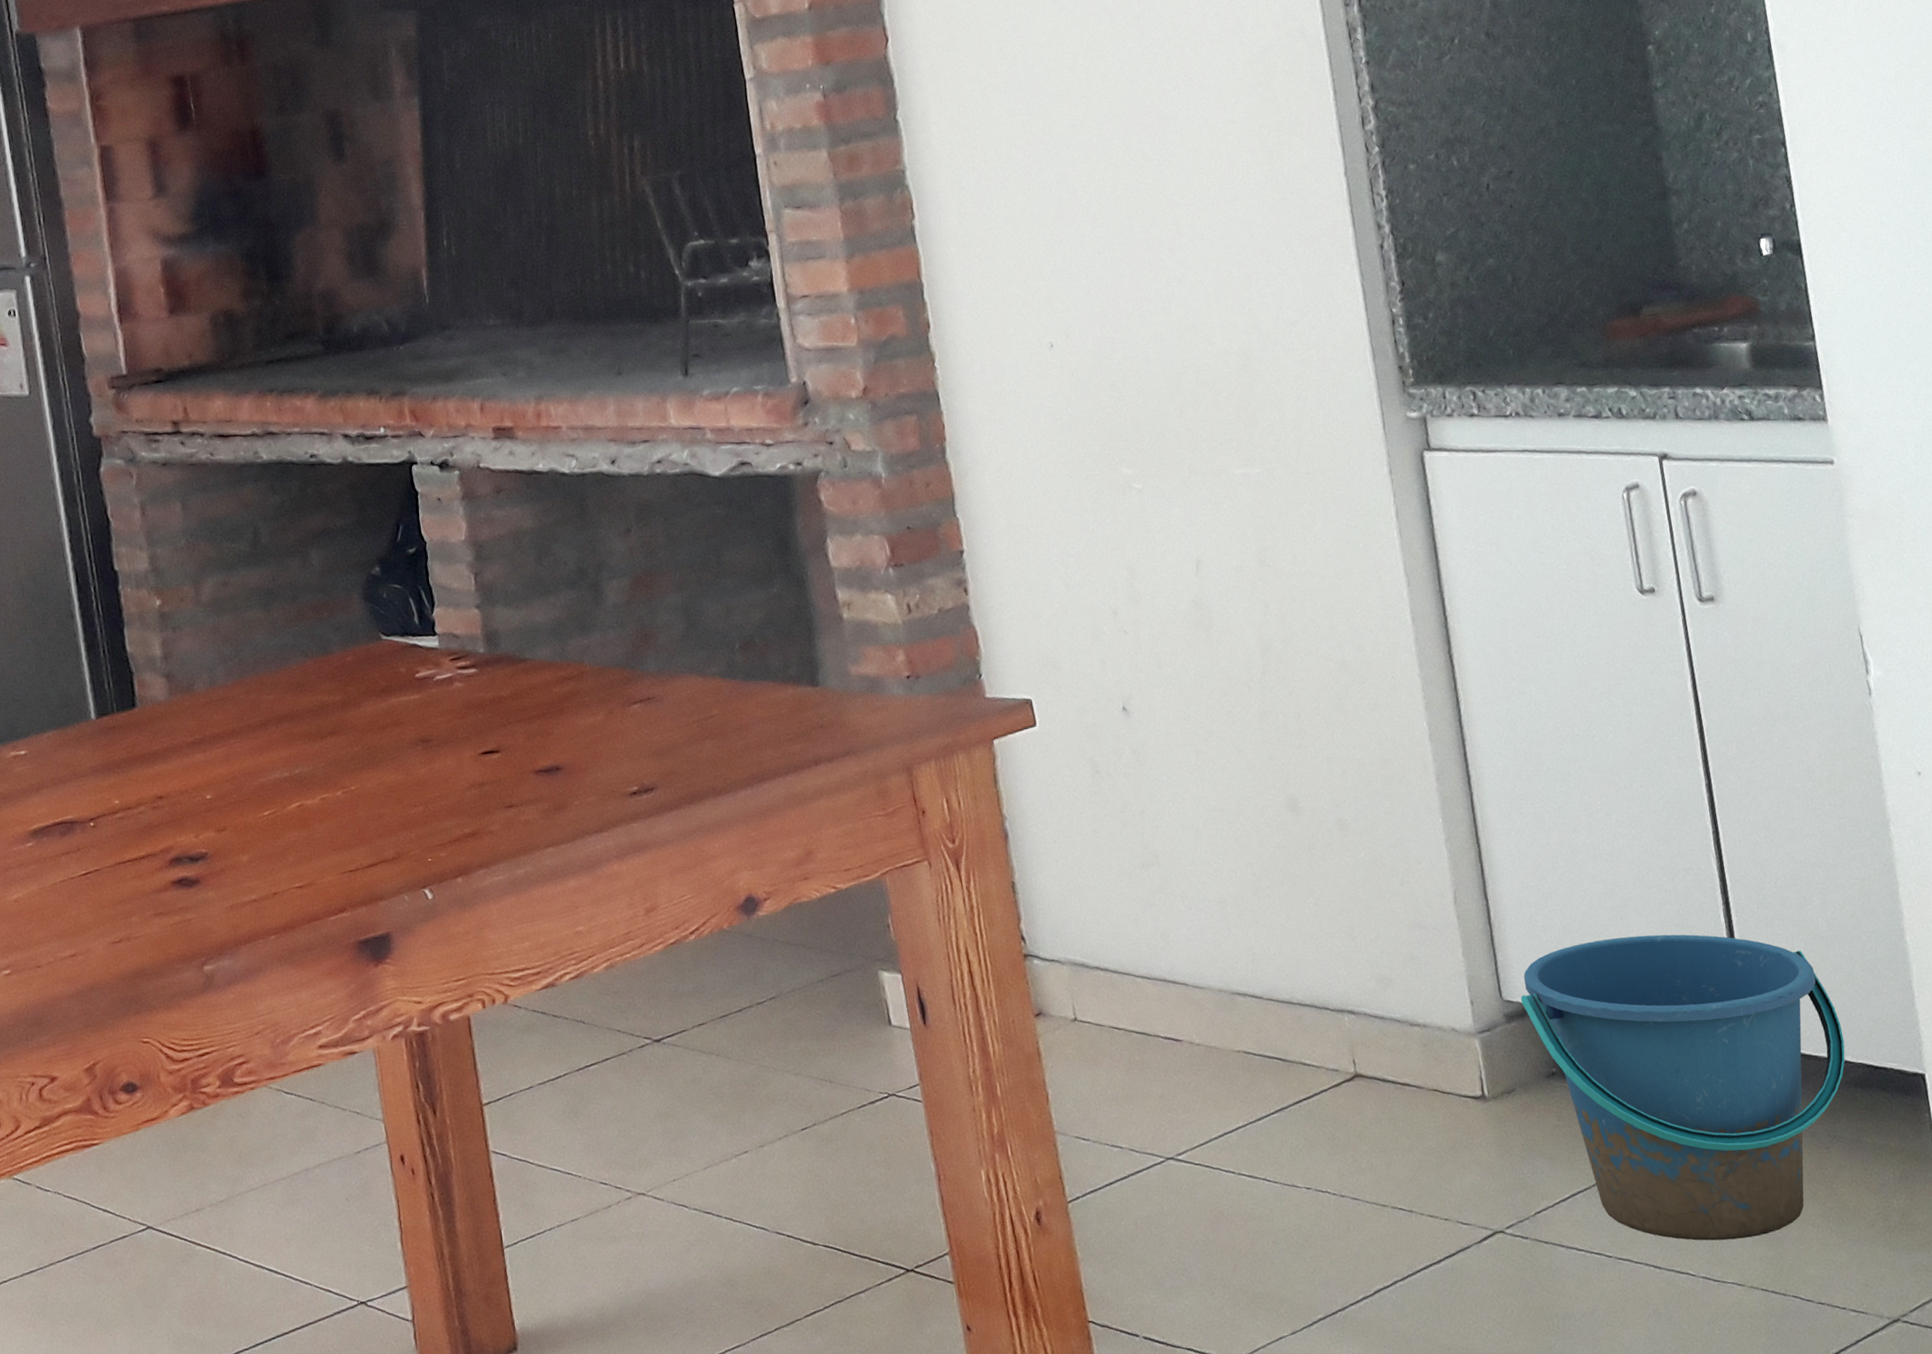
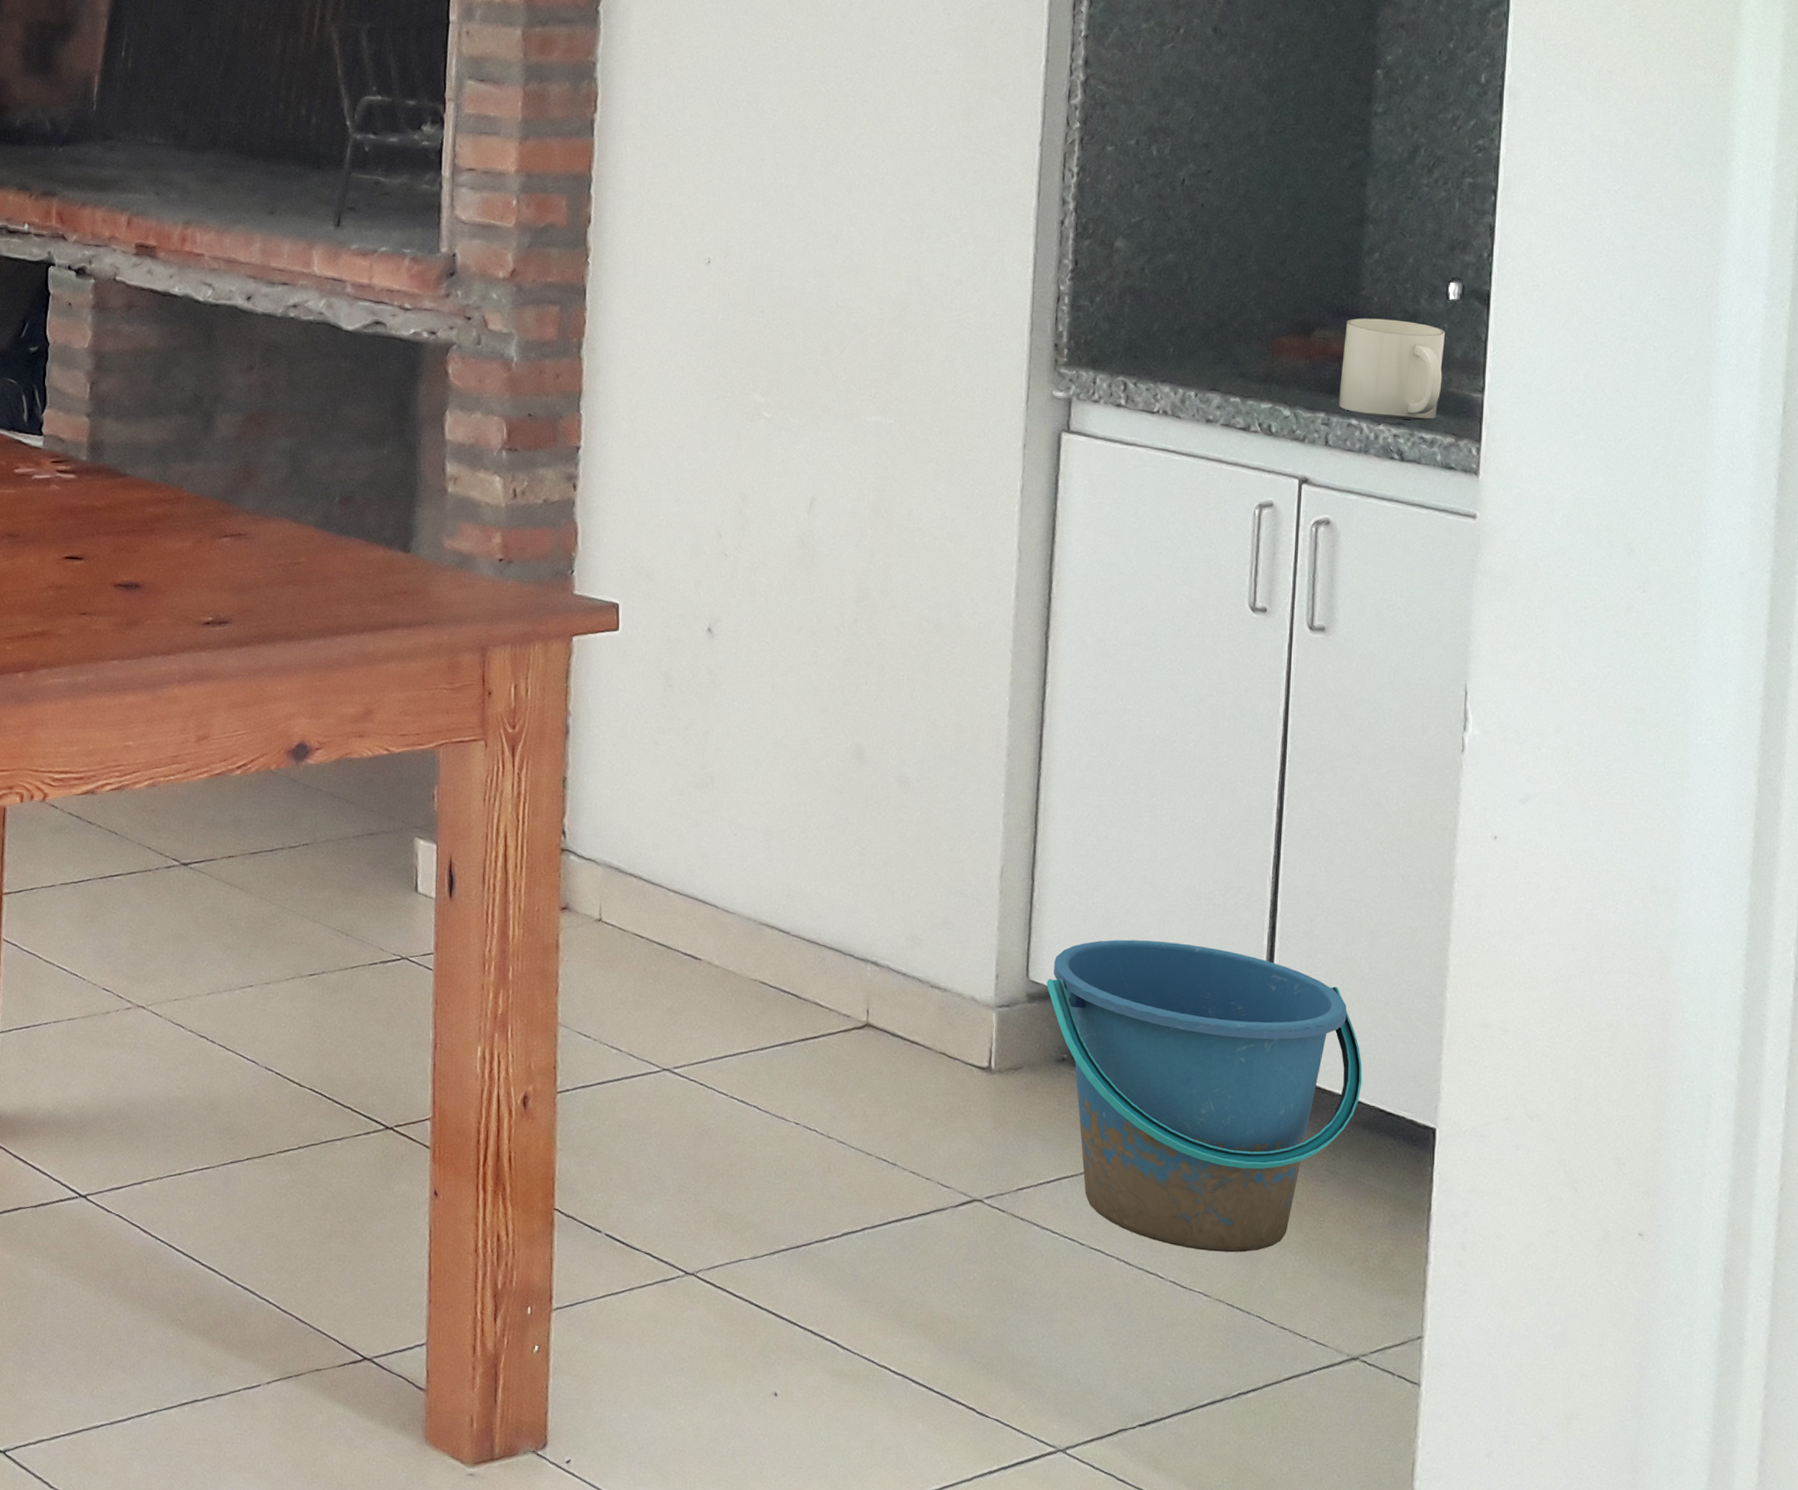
mug: none [1670,283,1775,383] -> present [1338,318,1445,421]

